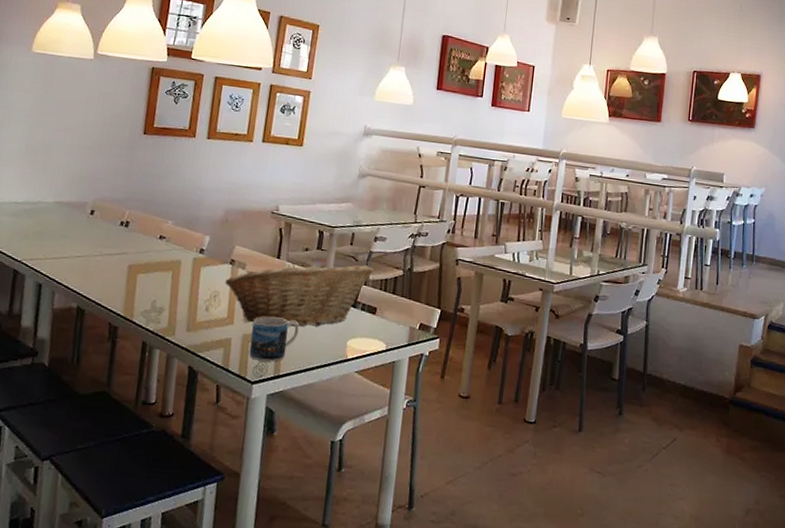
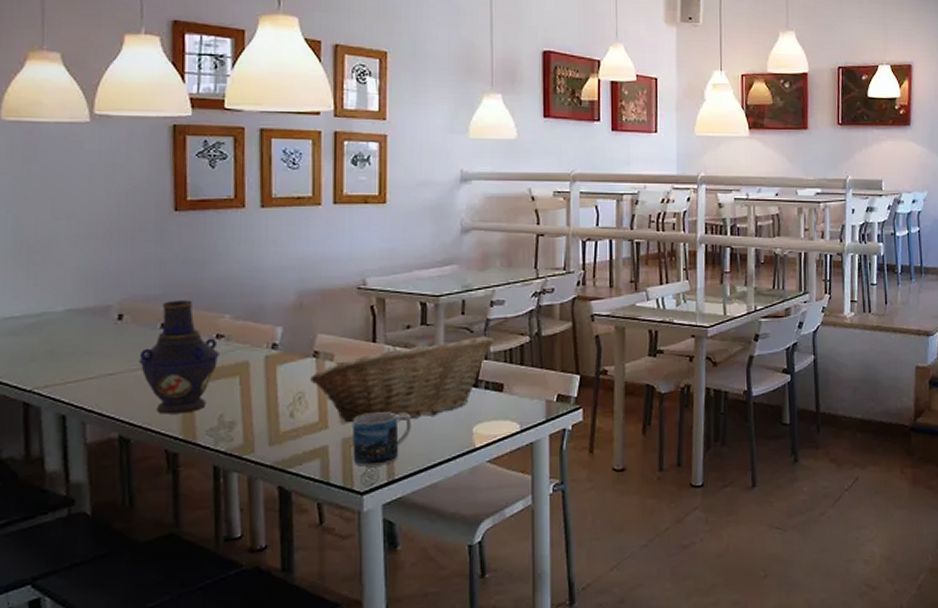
vase: none [100,204,160,296] -> present [139,300,219,414]

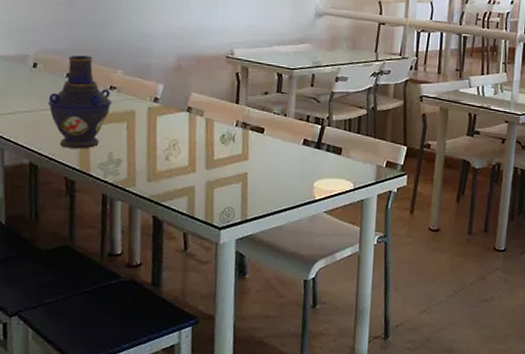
fruit basket: present [310,336,494,422] -> none [183,106,336,171]
mug: present [353,412,412,467] -> none [214,162,264,207]

